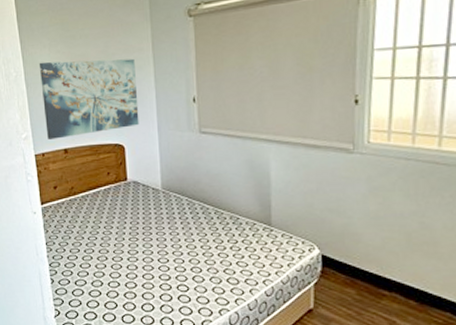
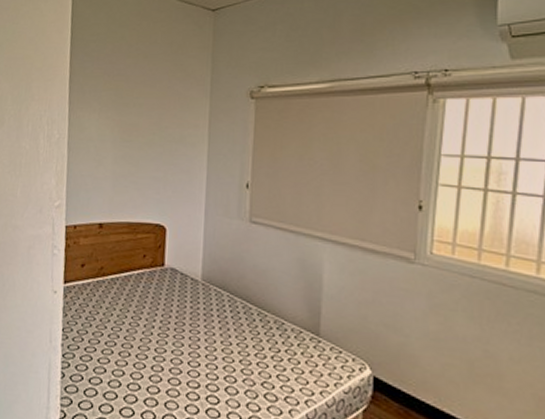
wall art: present [39,58,139,139] -> none [82,127,188,211]

